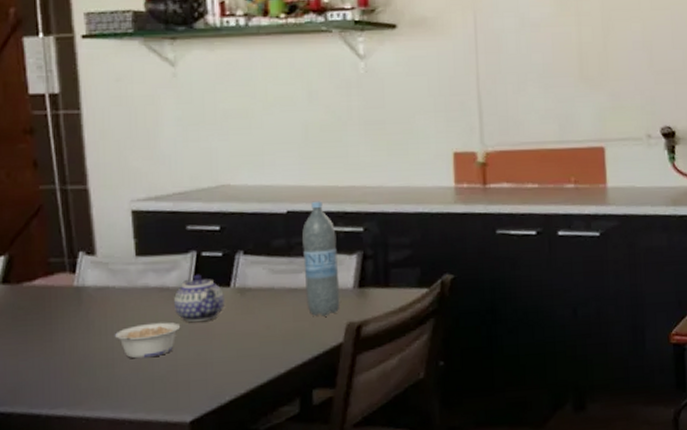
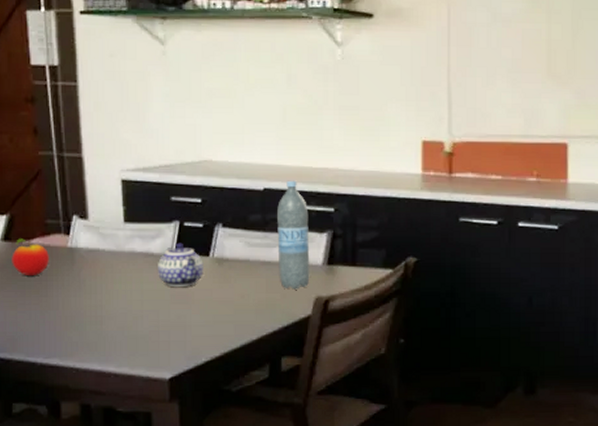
apple: none [11,280,53,321] -> present [12,238,49,277]
legume: present [114,322,181,359] -> none [103,285,163,318]

